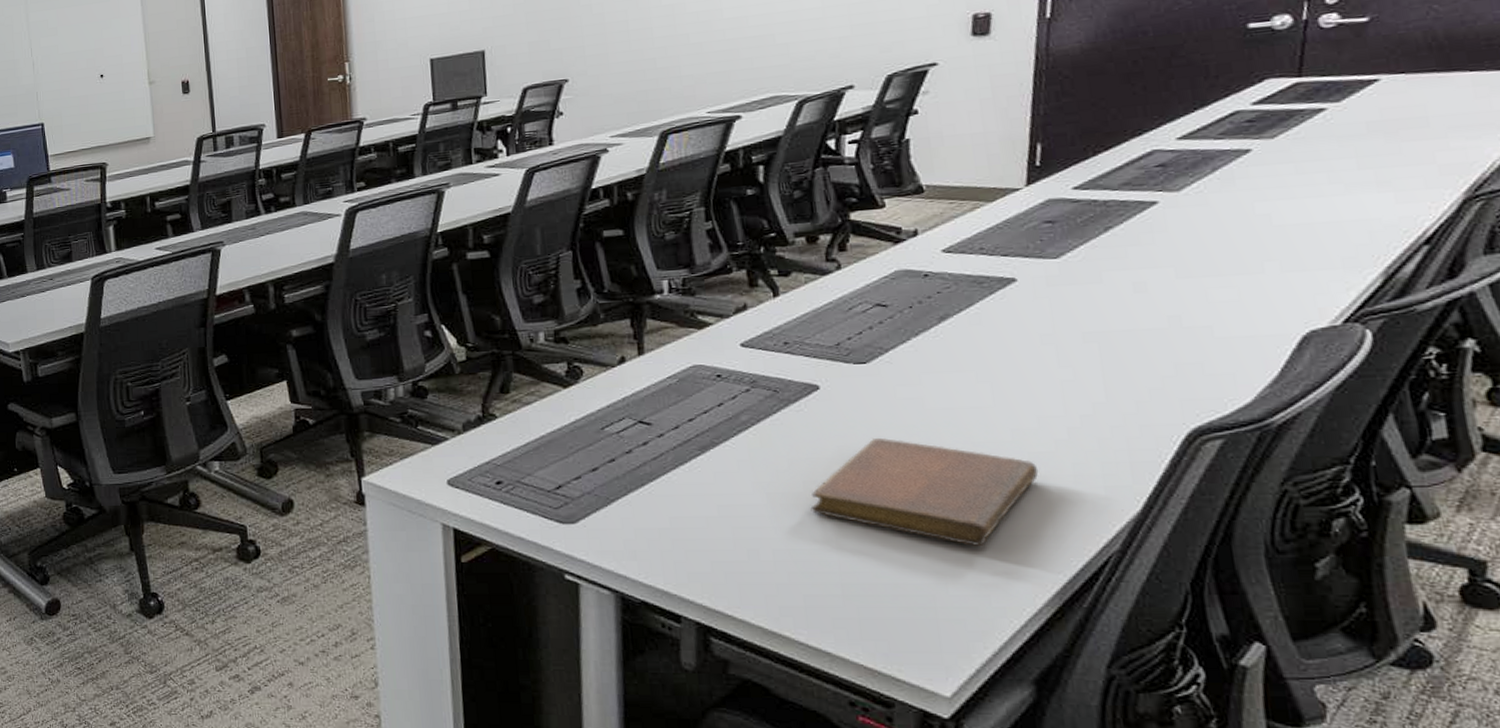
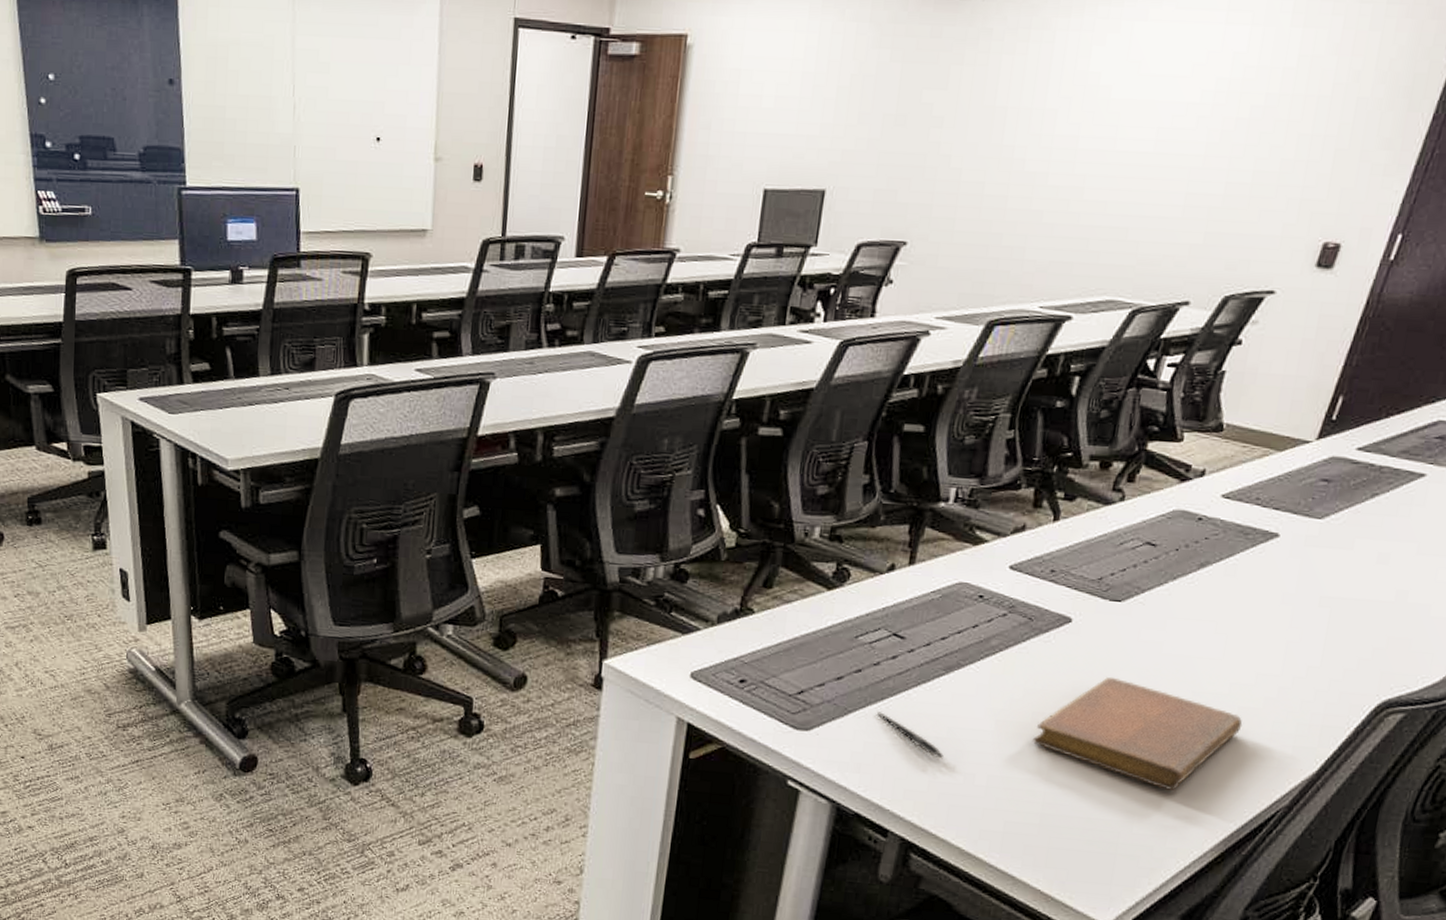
pen: none [641,498,720,538] -> present [878,712,944,759]

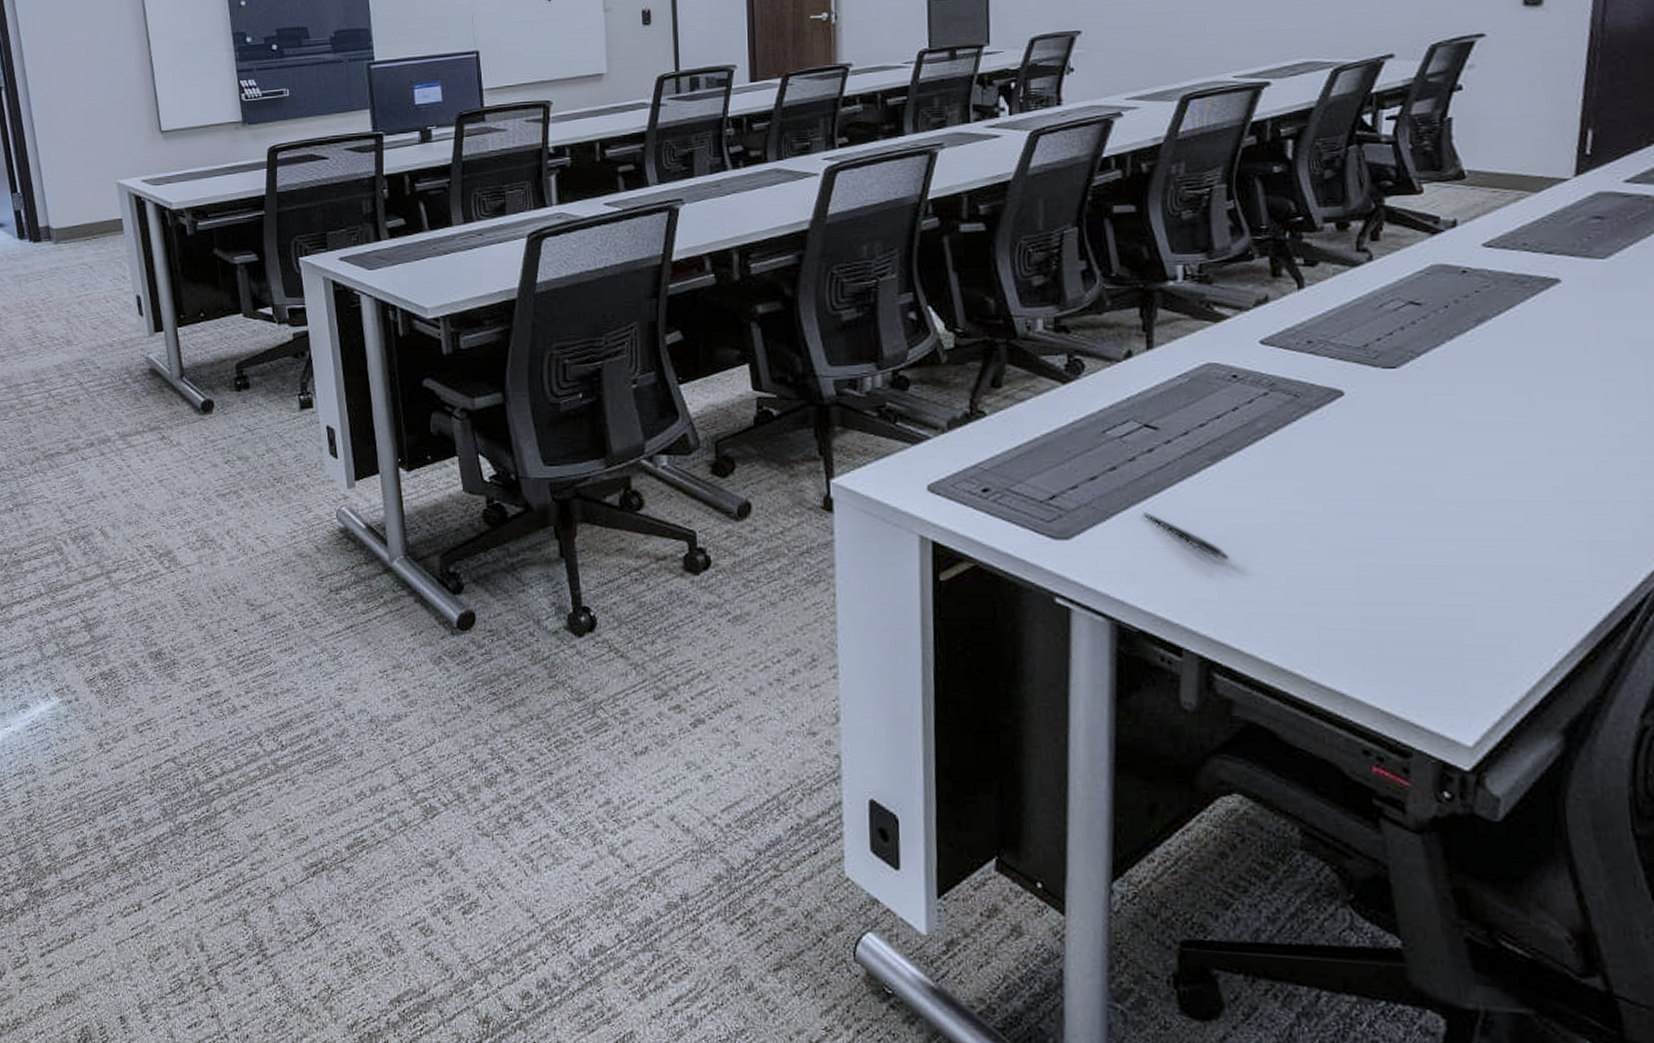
notebook: present [1032,676,1243,791] -> none [1329,452,1577,579]

